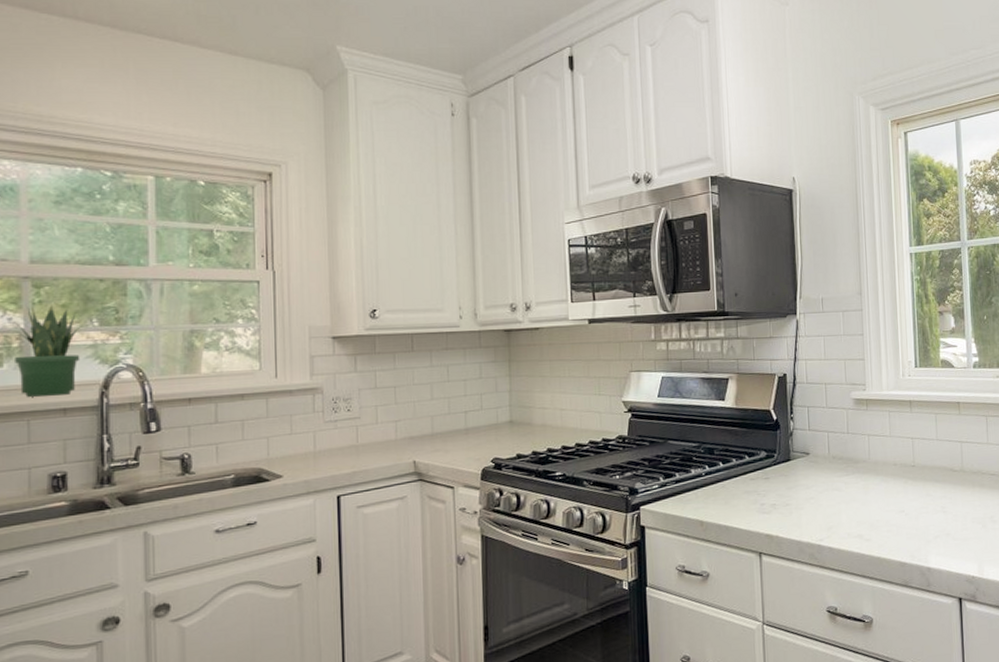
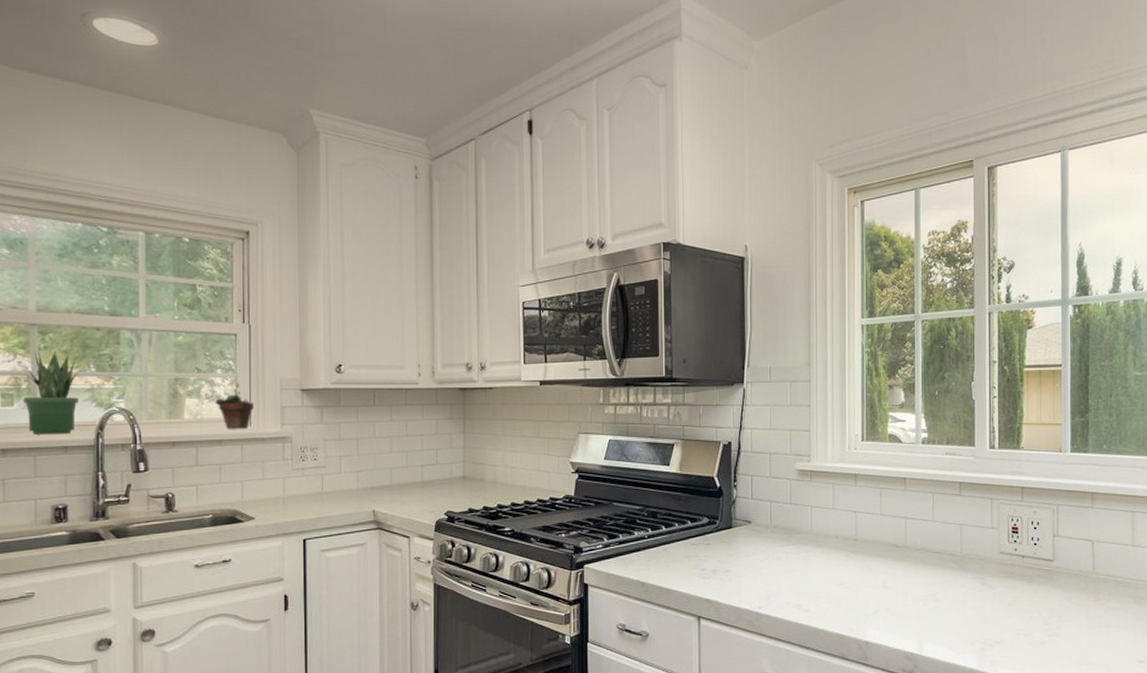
succulent plant: none [236,332,280,384] -> present [215,382,254,430]

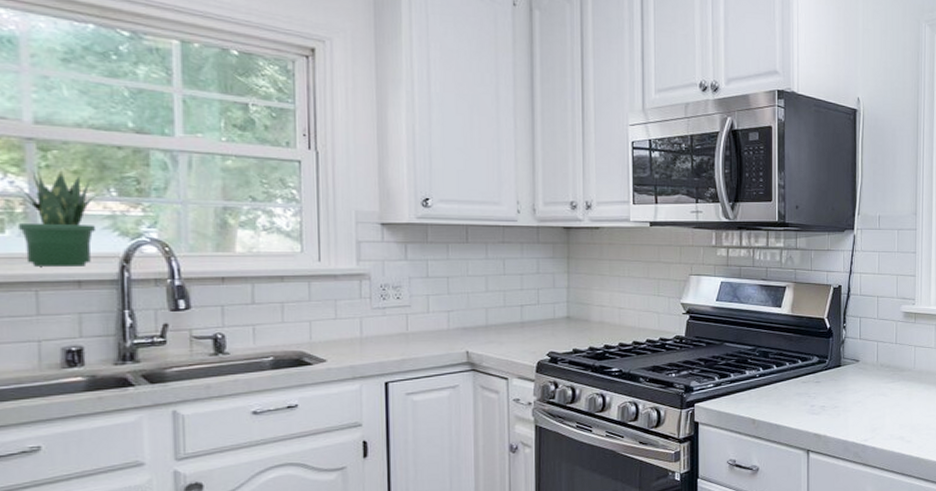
succulent plant: present [215,382,254,430] -> none [275,214,323,266]

